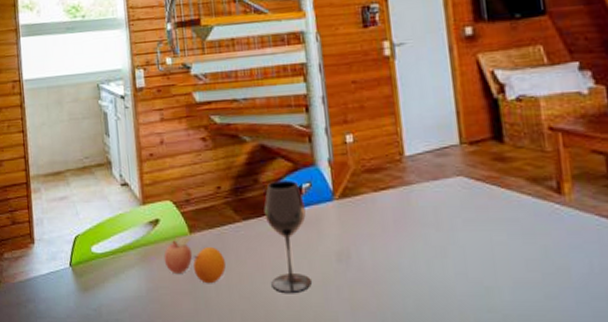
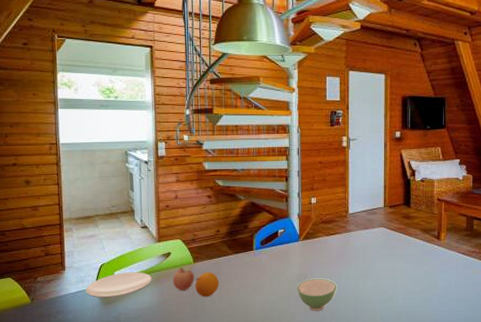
plate: none [59,247,138,282] -> present [86,272,152,298]
wineglass: present [263,179,311,293] -> none [250,227,279,302]
bowl: none [337,259,399,310] -> present [297,279,337,311]

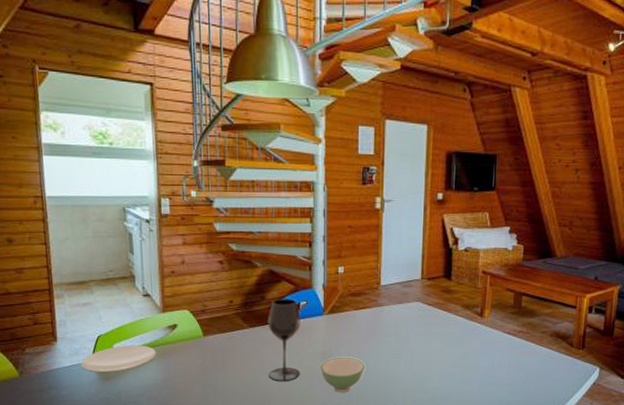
fruit: present [172,265,195,291] -> none [179,339,205,368]
fruit: present [195,271,219,297] -> none [205,346,232,375]
wineglass: none [250,227,279,302] -> present [267,298,301,381]

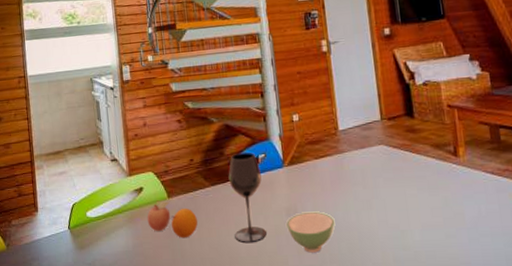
plate: present [81,345,156,373] -> none [59,211,126,242]
fruit: none [179,339,205,368] -> present [147,201,171,232]
fruit: none [205,346,232,375] -> present [171,207,198,239]

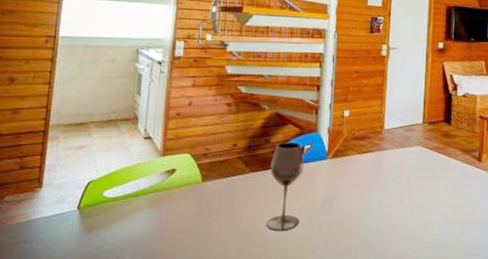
fruit: present [147,201,171,232] -> none [174,185,203,217]
fruit: present [171,207,198,239] -> none [201,193,230,224]
bowl: present [286,212,335,253] -> none [320,204,367,242]

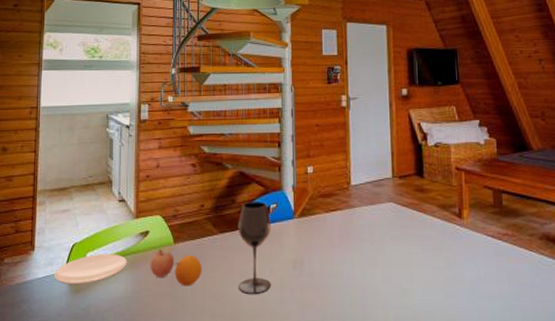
plate: none [64,192,150,223] -> present [54,254,127,284]
fruit: none [174,185,203,217] -> present [150,247,175,279]
fruit: none [201,193,230,224] -> present [175,254,202,287]

